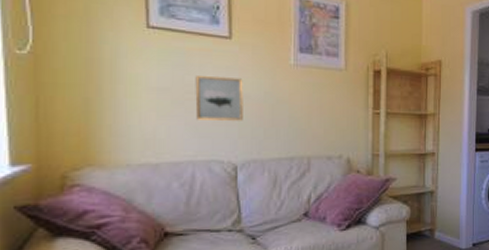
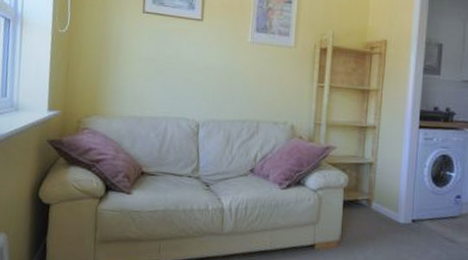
wall art: present [195,76,243,121] -> none [172,50,209,87]

